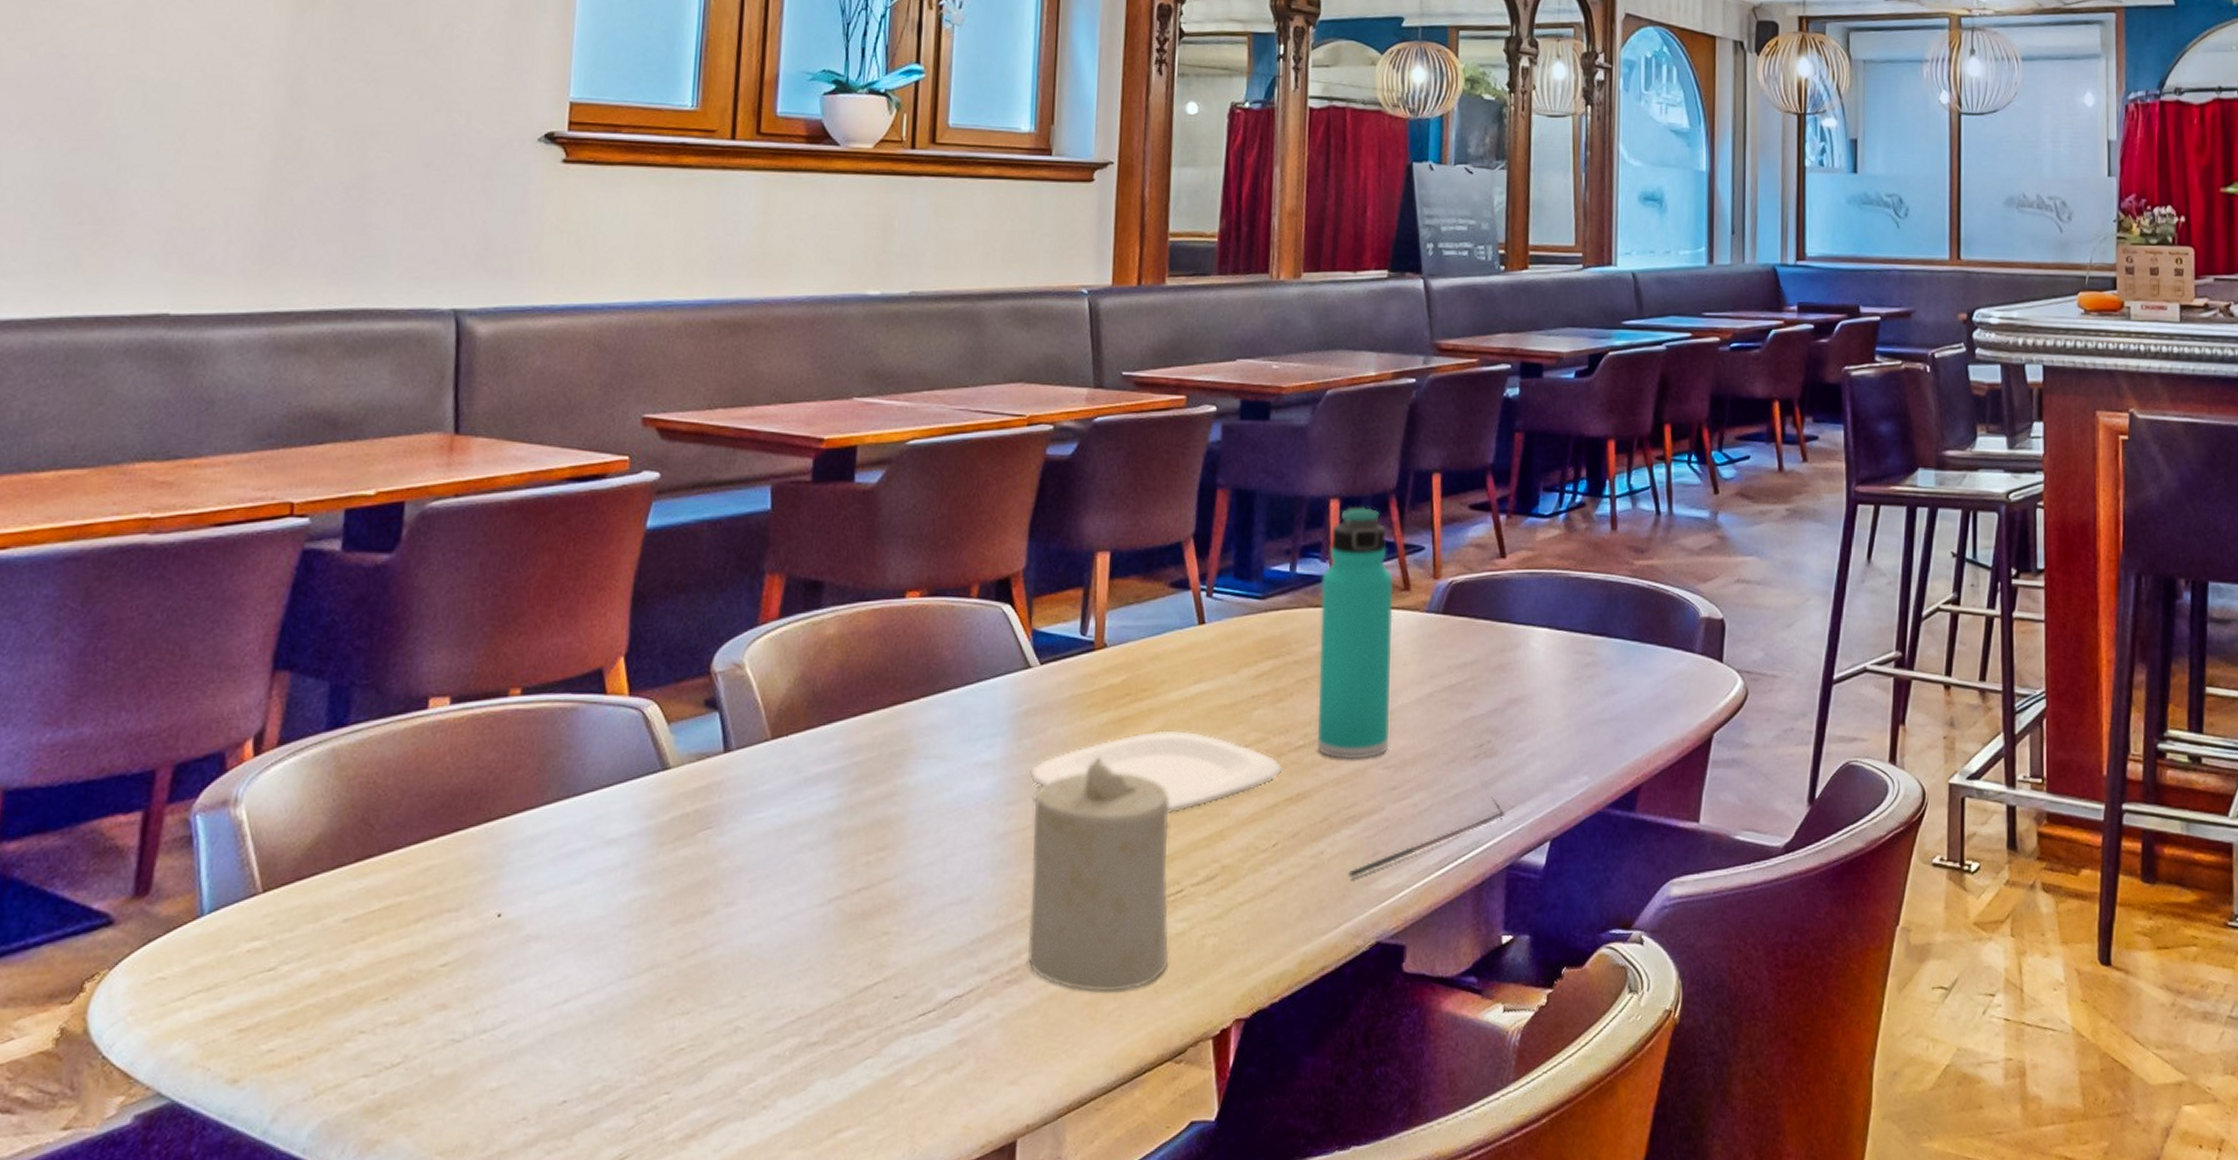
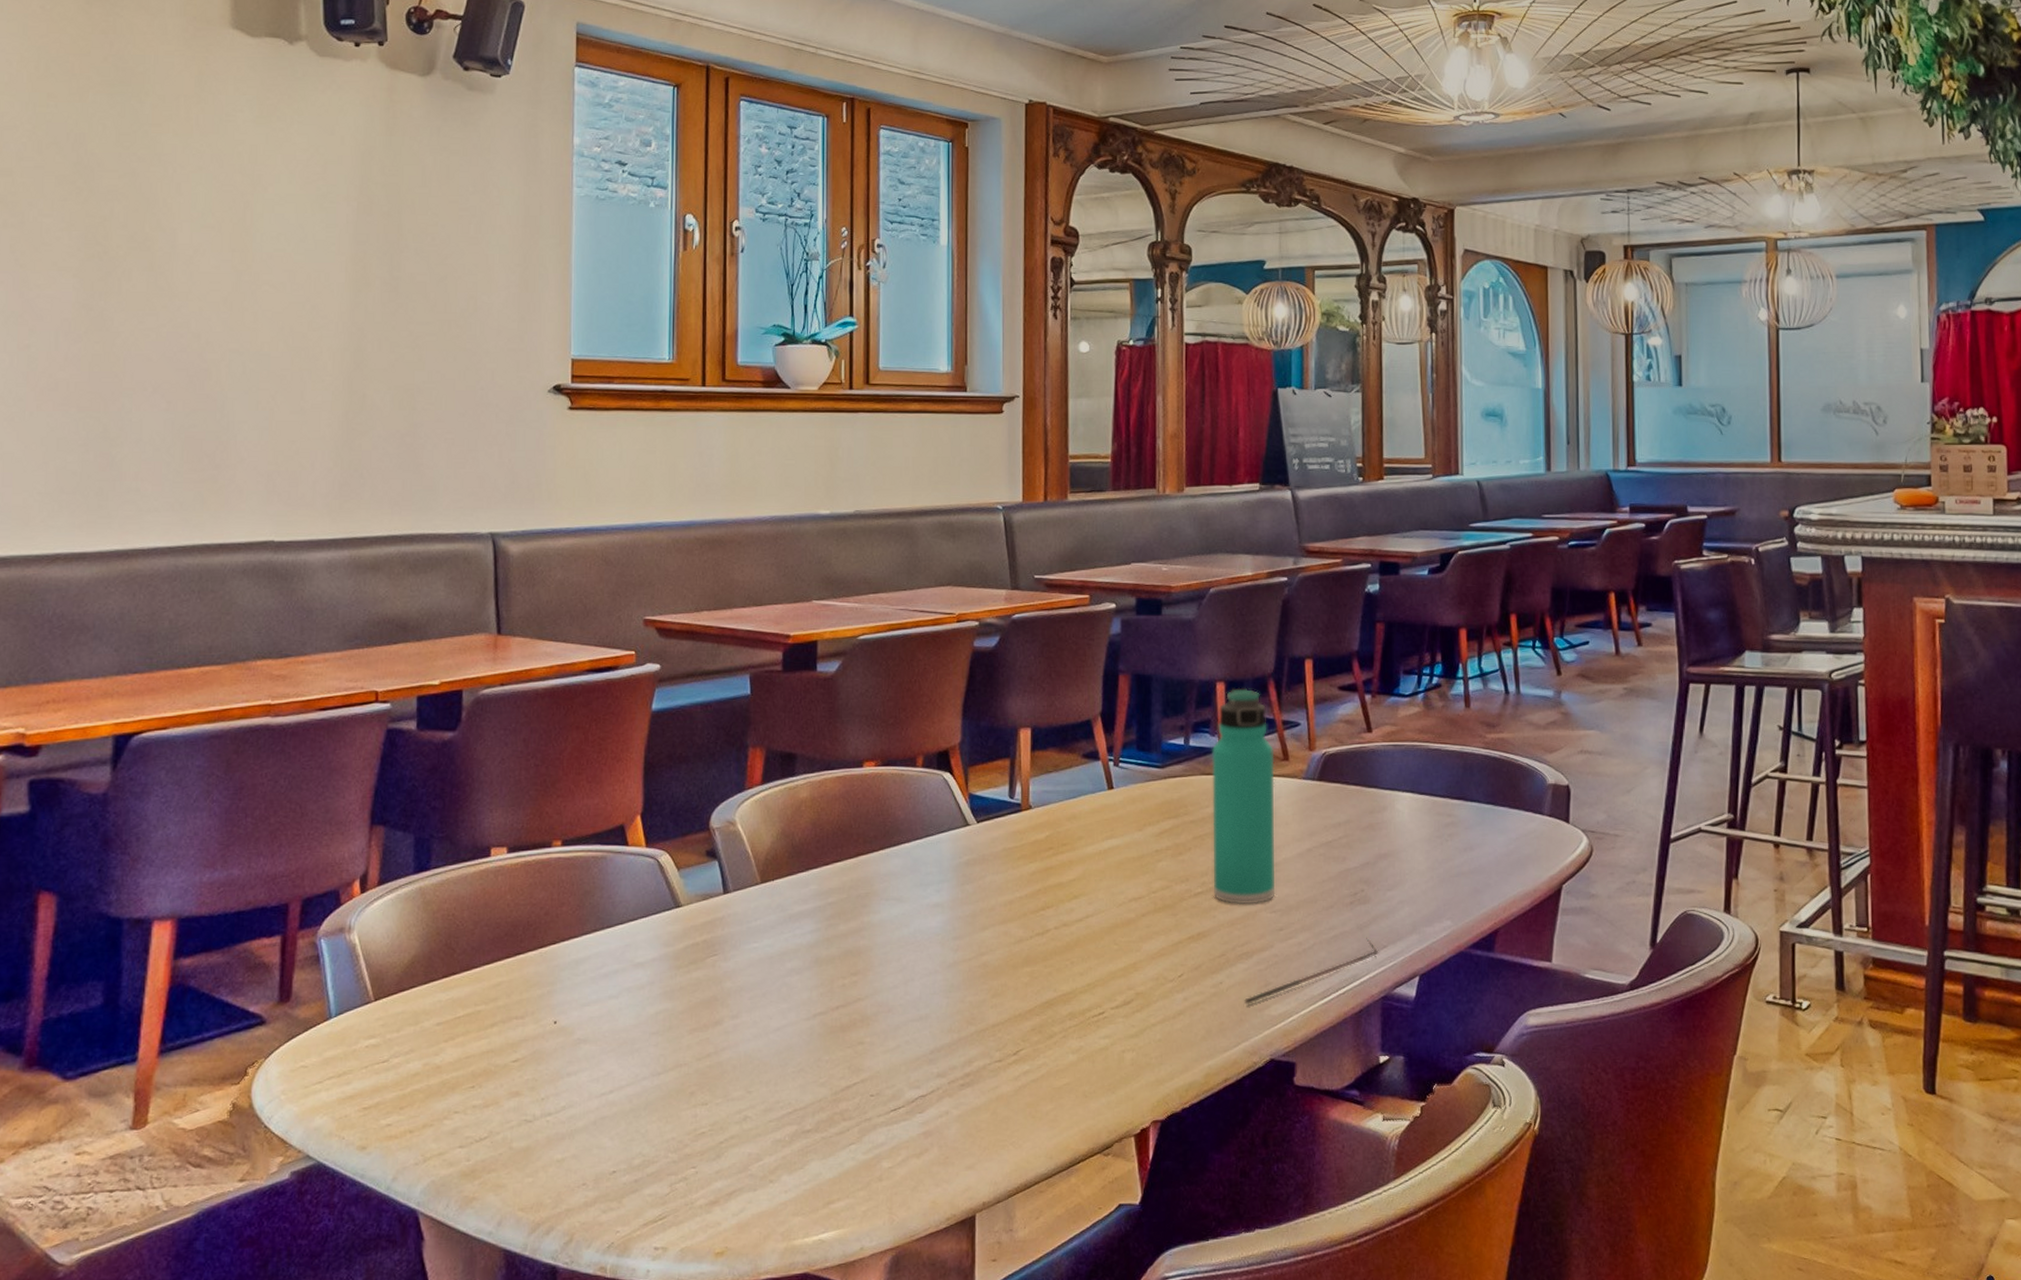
candle: present [1028,756,1171,992] -> none [977,900,1095,1095]
plate: present [1030,730,1283,813] -> none [972,878,1185,948]

